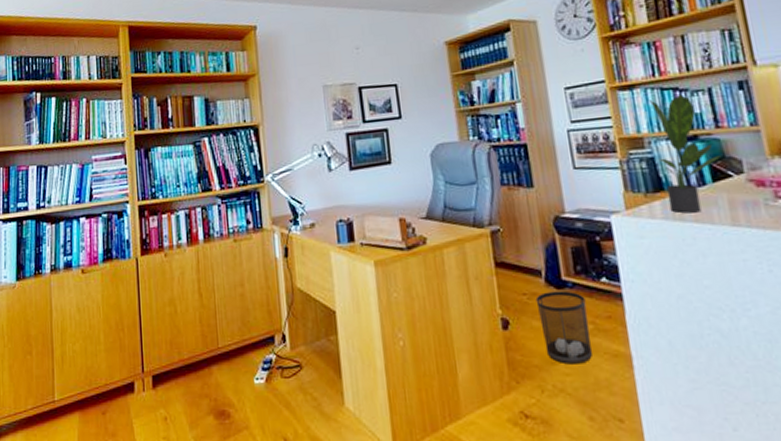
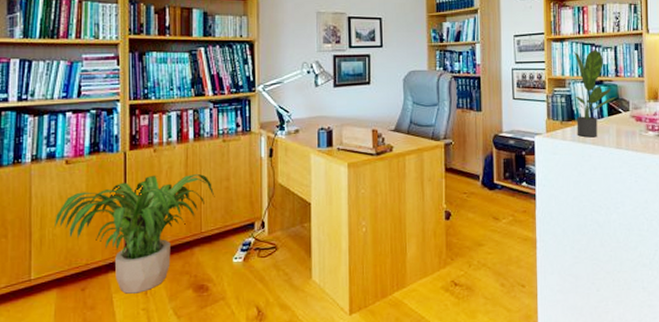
potted plant: none [74,279,229,419] -> present [55,173,214,294]
waste bin: present [535,290,592,365] -> none [473,191,510,246]

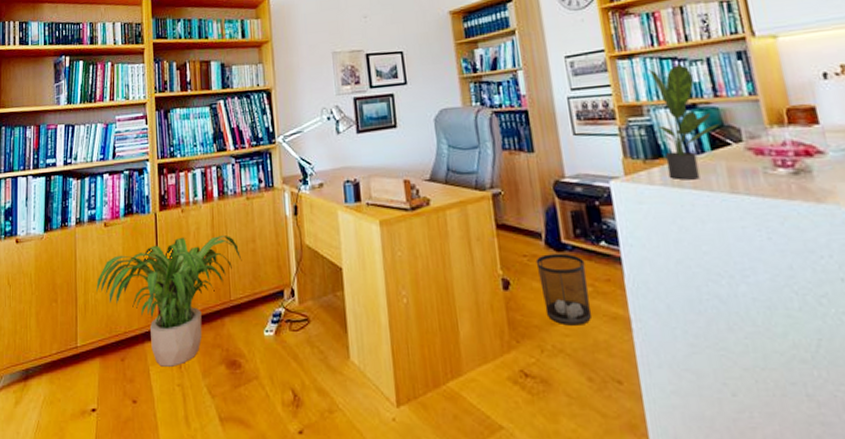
waste bin: none [473,191,510,246] -> present [535,253,591,326]

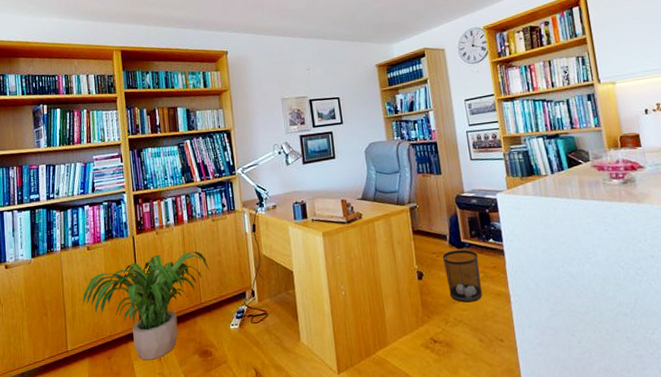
potted plant: present [649,63,719,180] -> none [526,104,574,191]

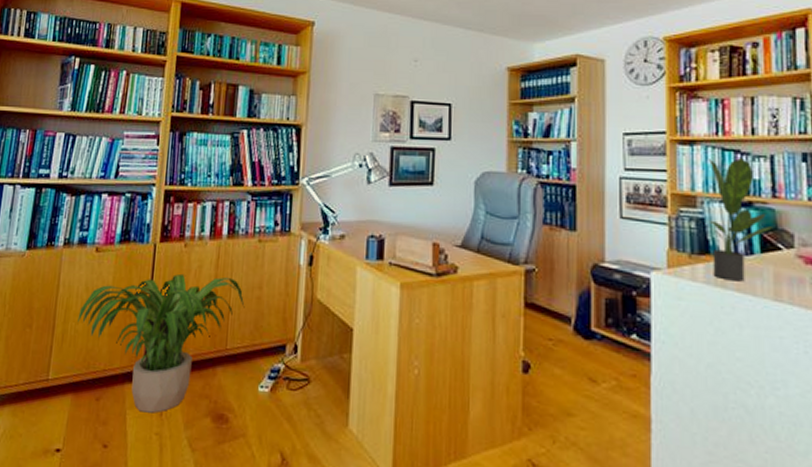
waste bin: present [442,249,482,303] -> none [561,340,612,420]
potted plant: none [526,104,574,191] -> present [705,156,772,282]

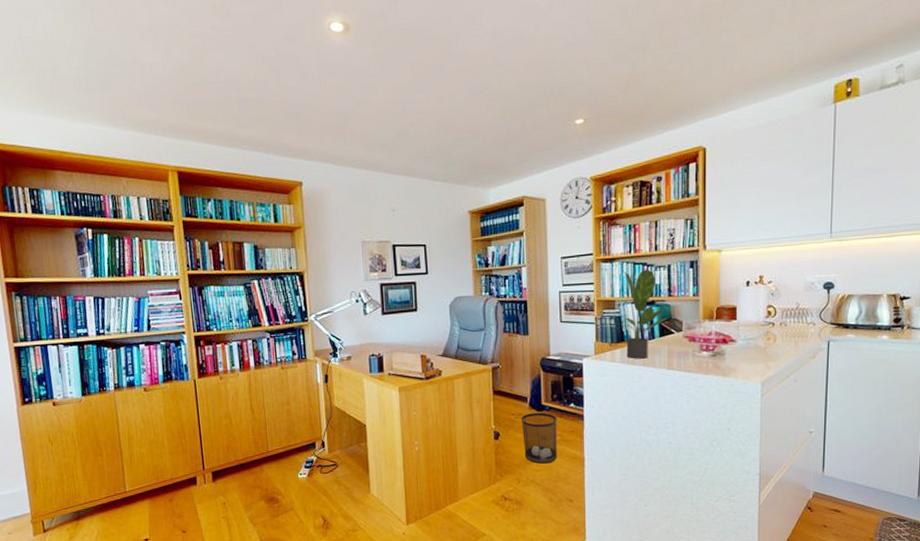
potted plant: present [78,273,244,413] -> none [140,398,277,504]
waste bin: none [561,340,612,420] -> present [521,412,558,464]

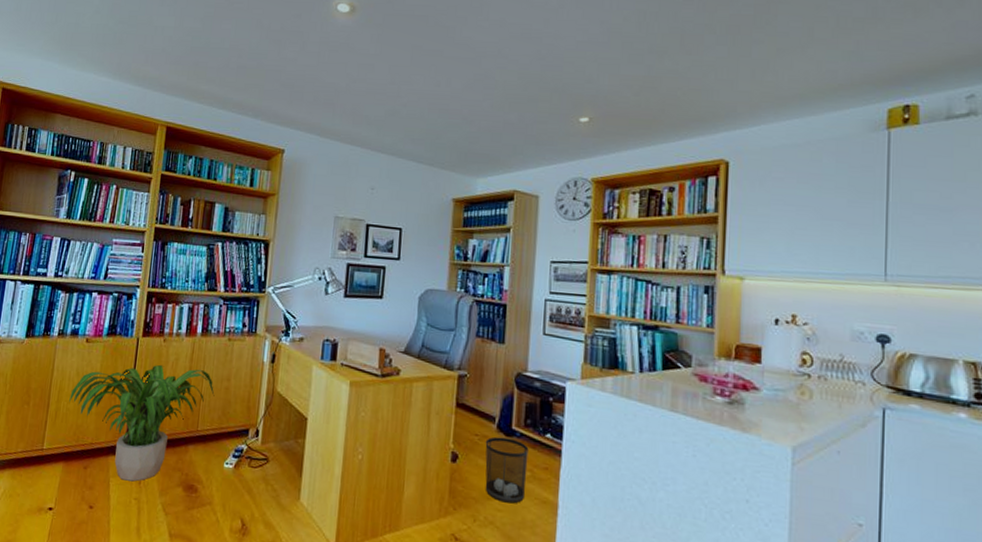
potted plant: none [140,398,277,504] -> present [69,364,214,482]
potted plant: present [621,268,668,359] -> none [616,286,674,394]

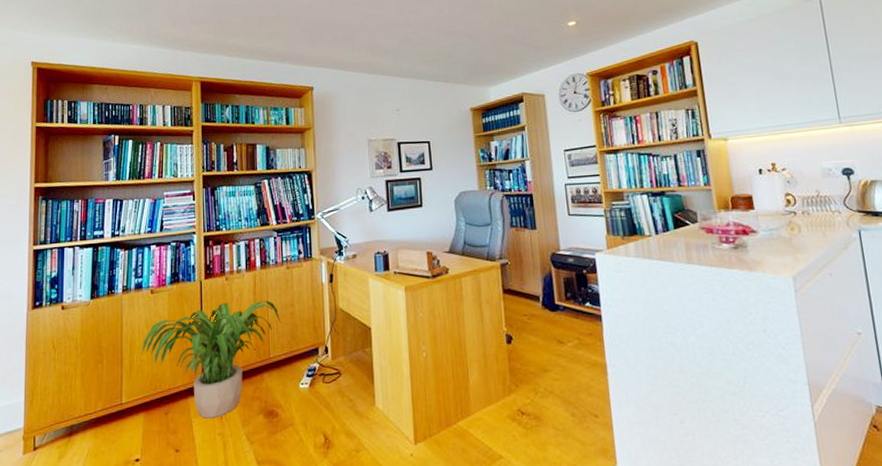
waste bin: present [485,436,529,504] -> none [534,313,576,372]

